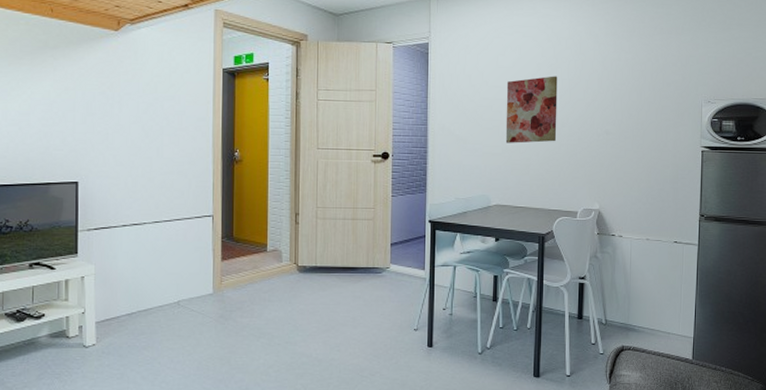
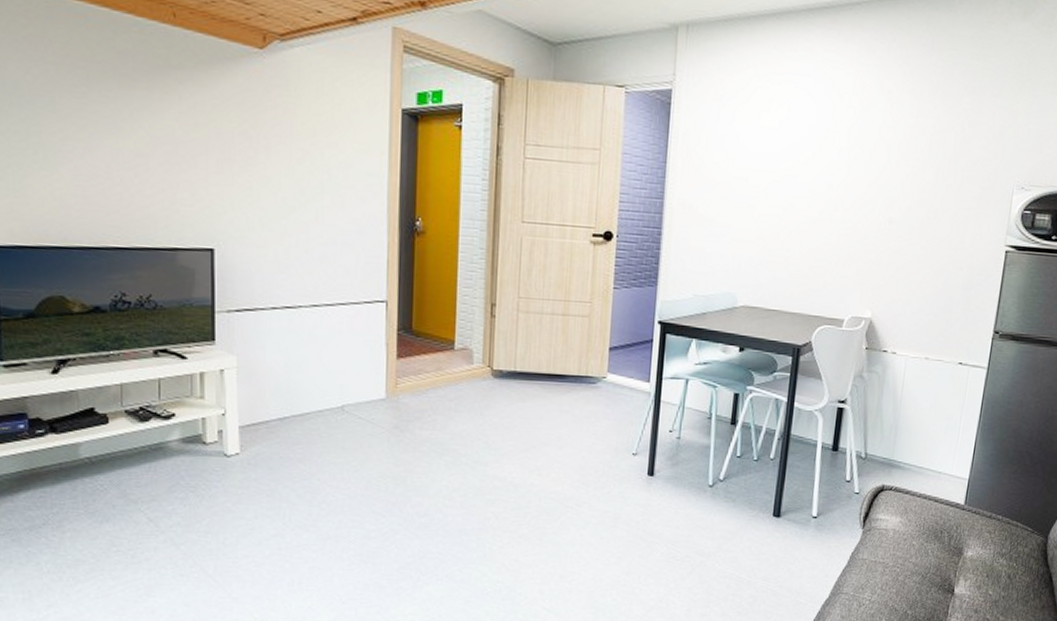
wall art: present [505,76,558,143] -> none [761,142,835,230]

